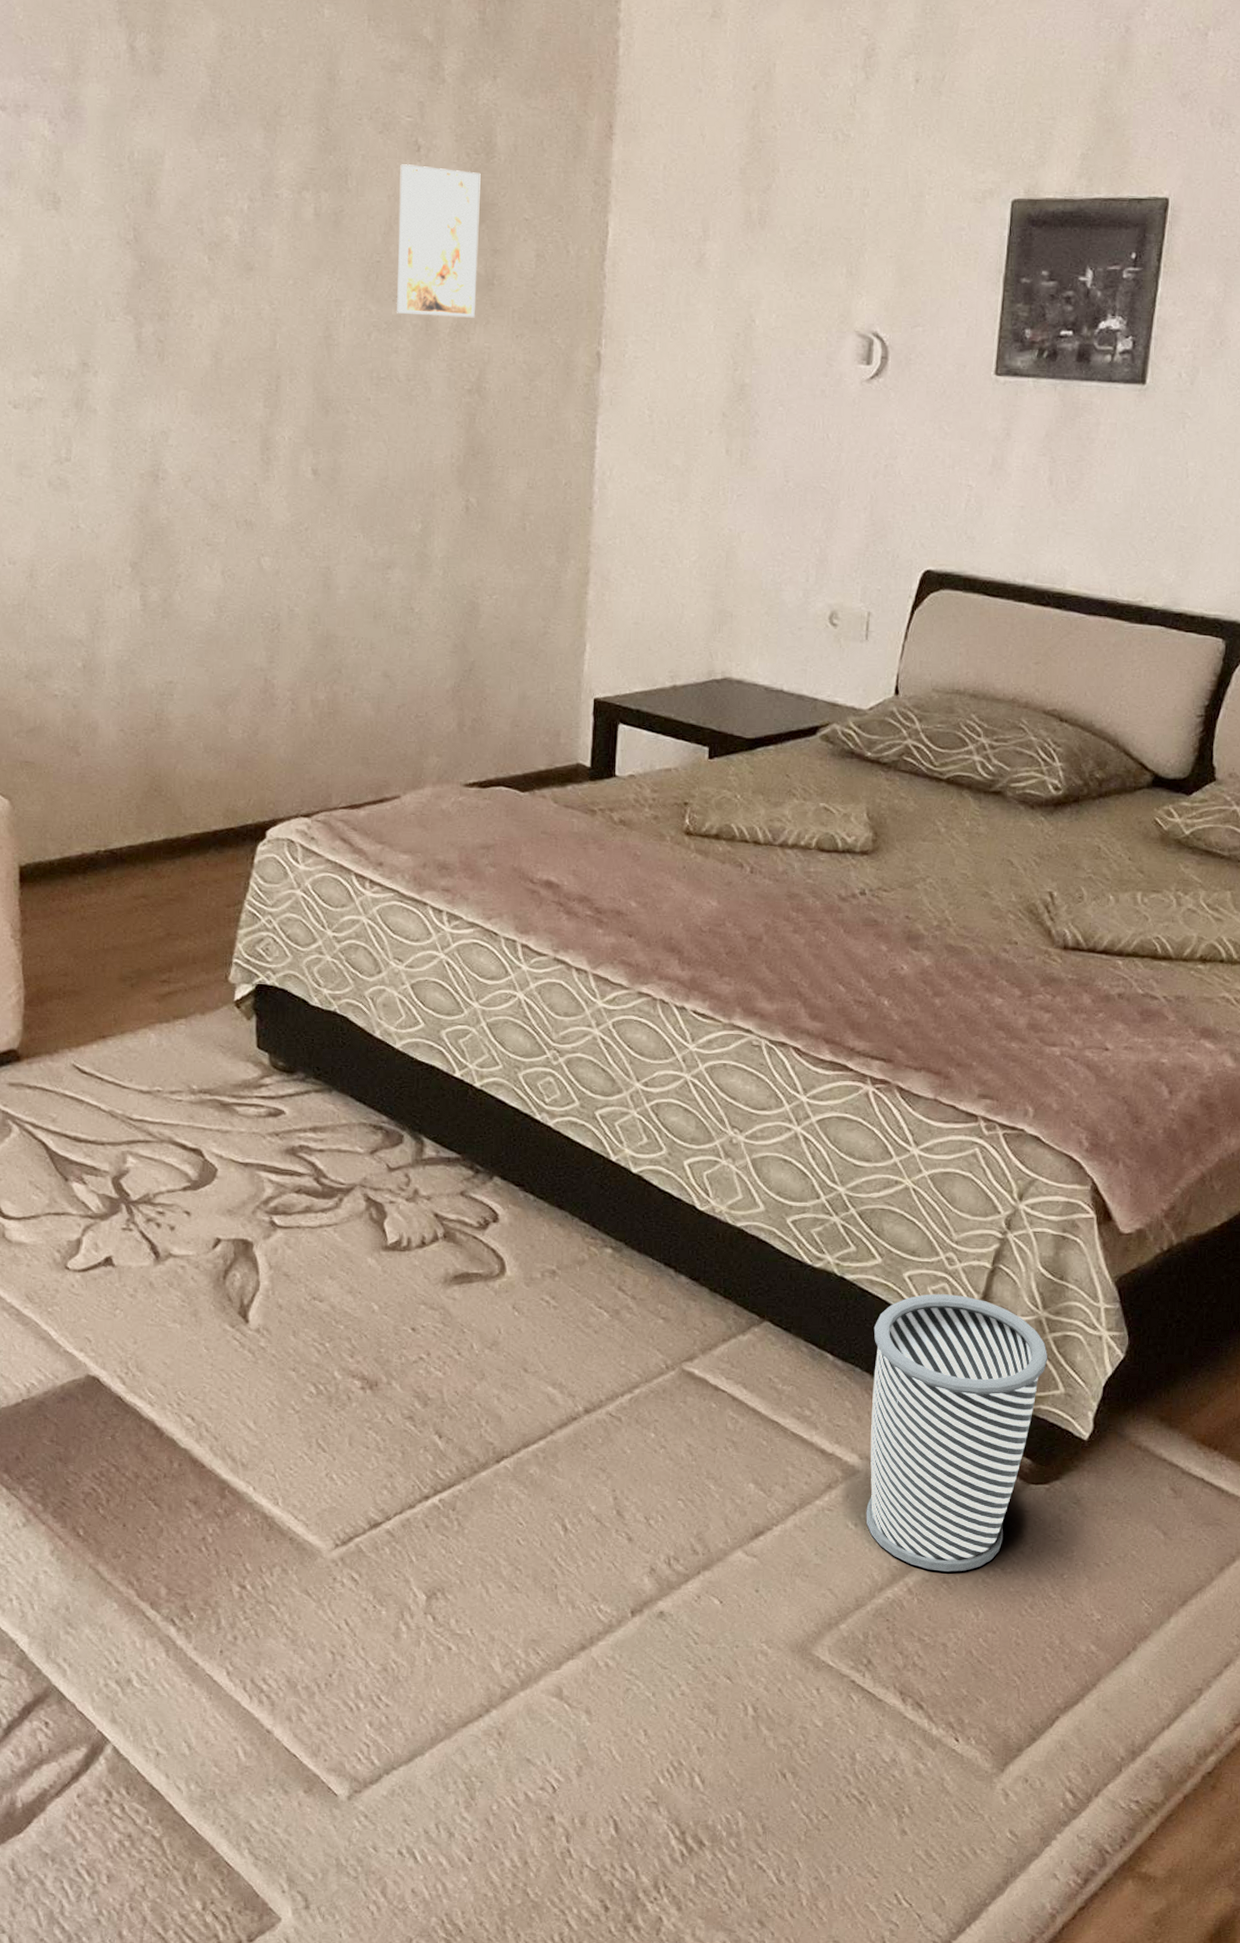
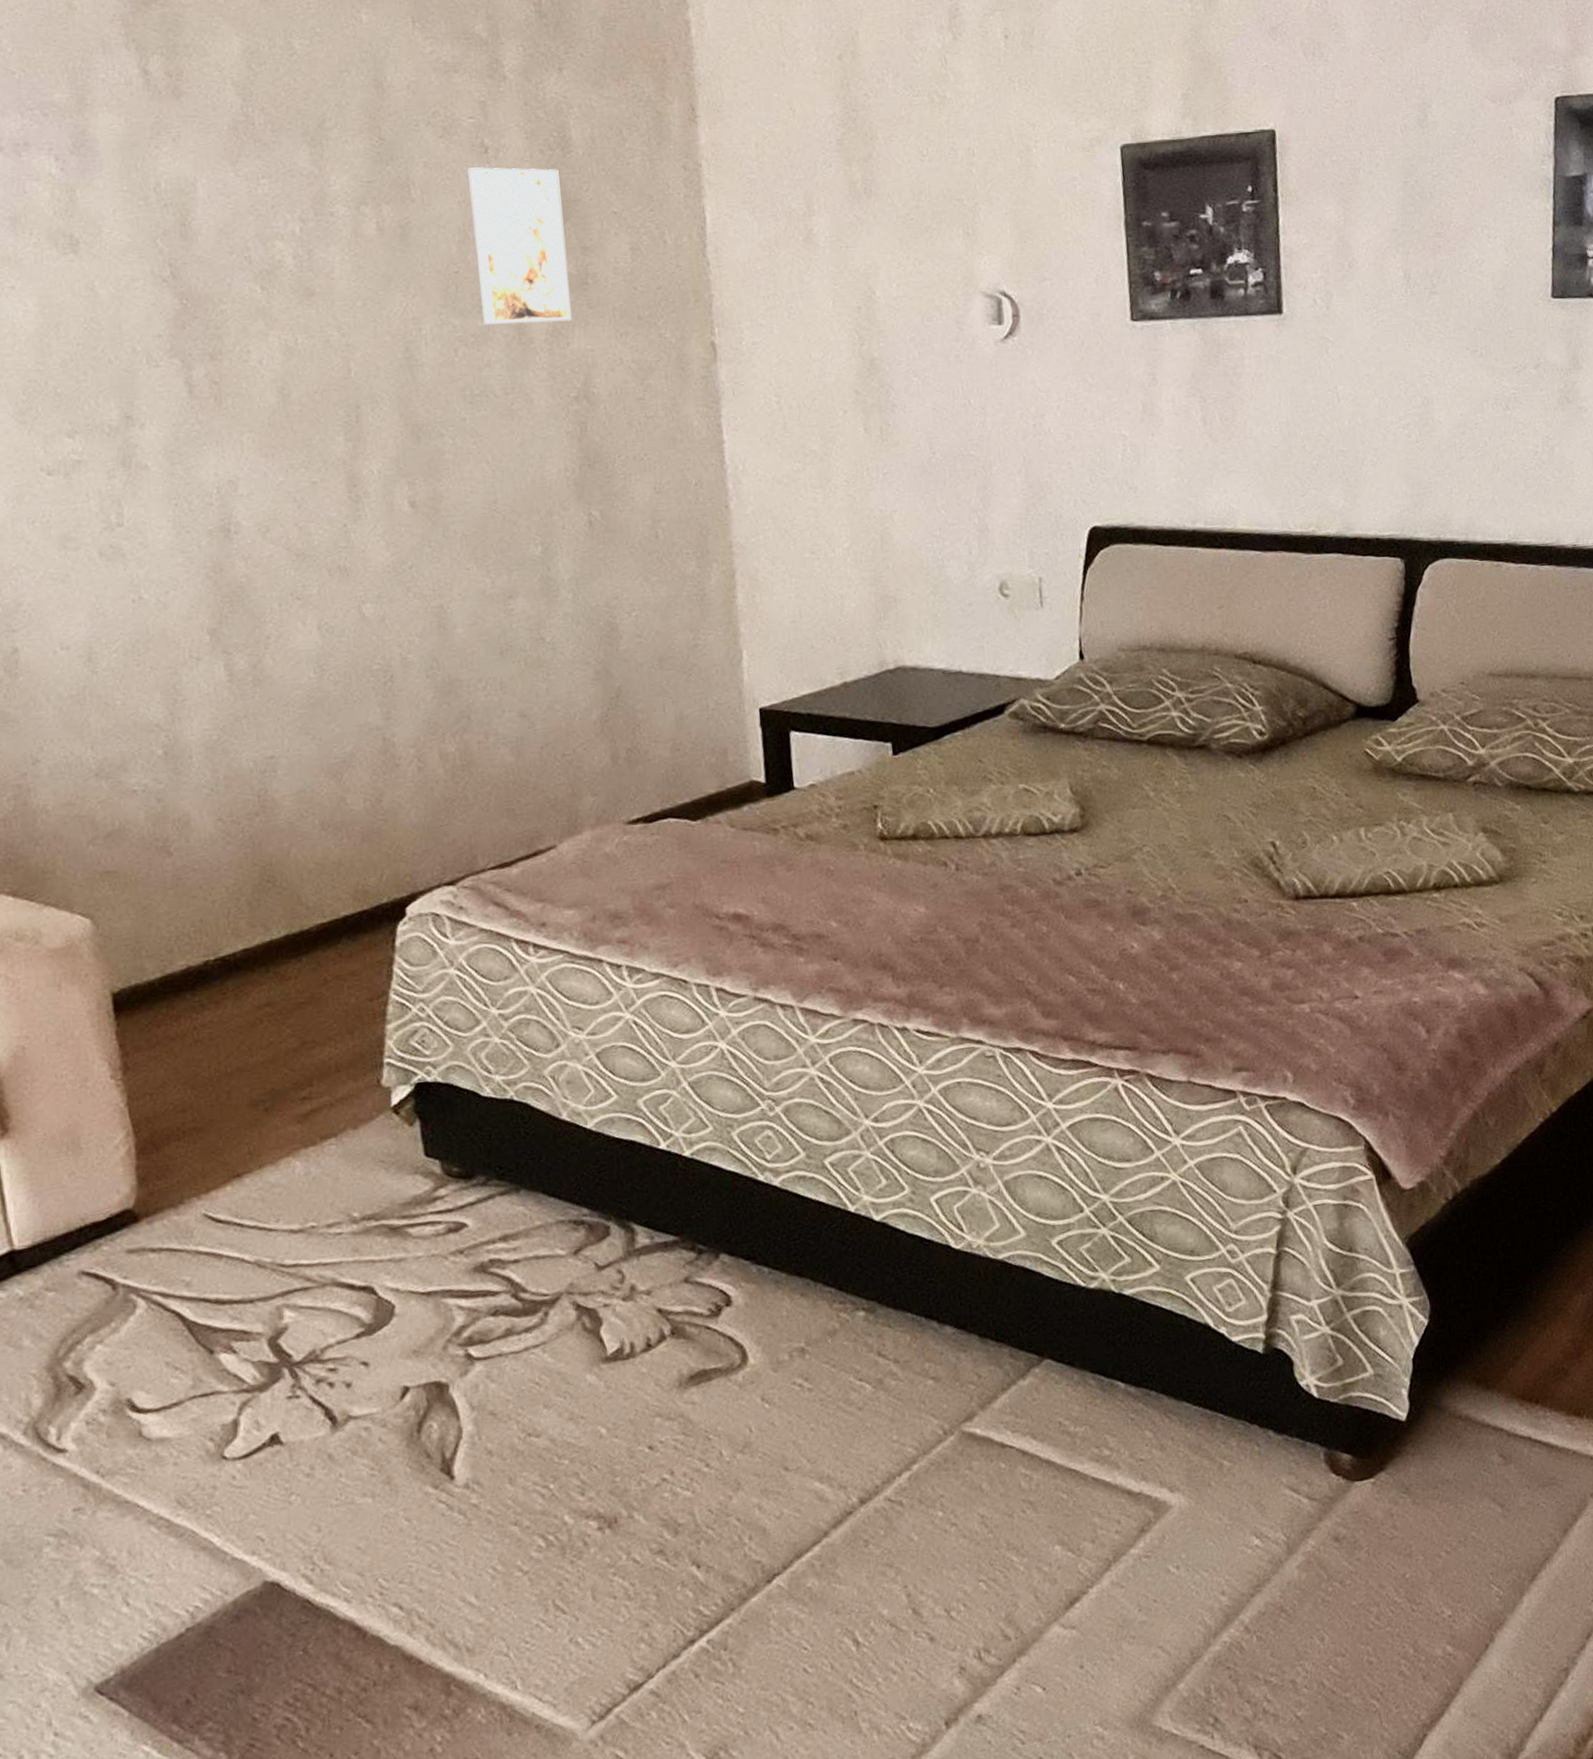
wastebasket: present [866,1294,1048,1572] -> none [1162,1288,1351,1601]

